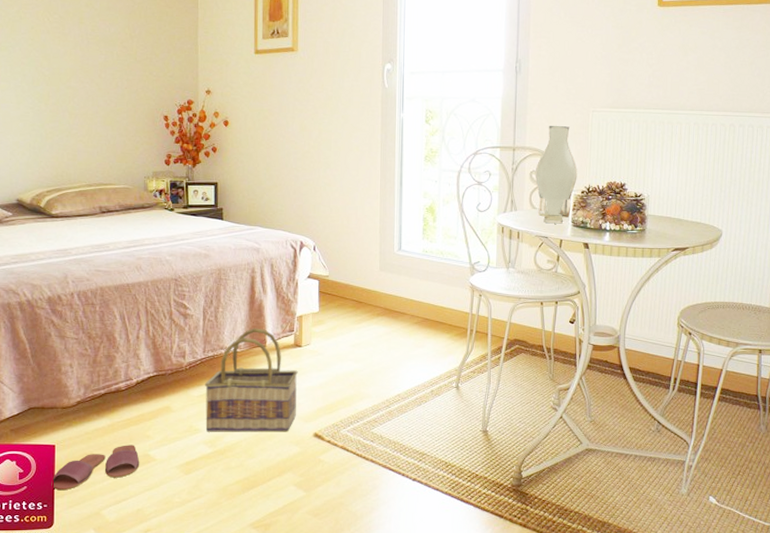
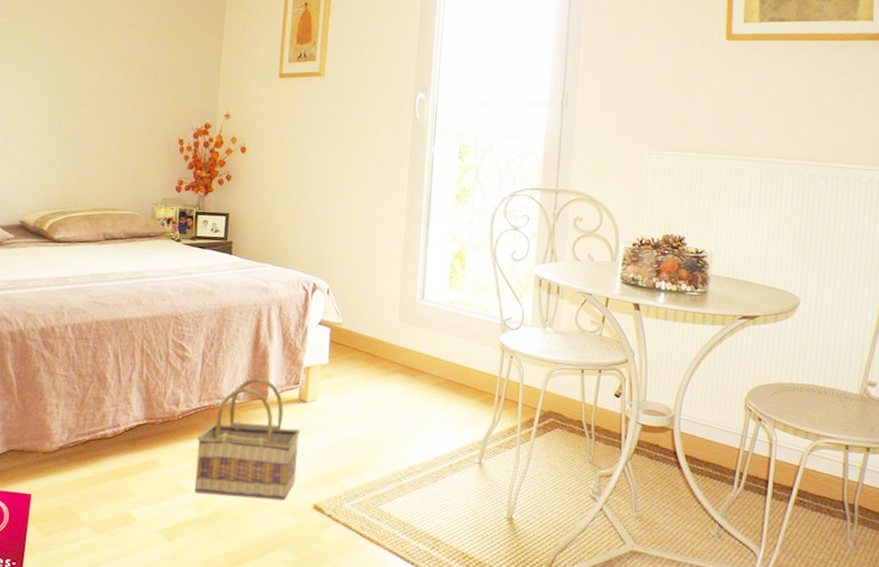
slippers: present [51,445,140,491] -> none [22,500,120,548]
vase: present [535,126,578,224] -> none [580,168,629,280]

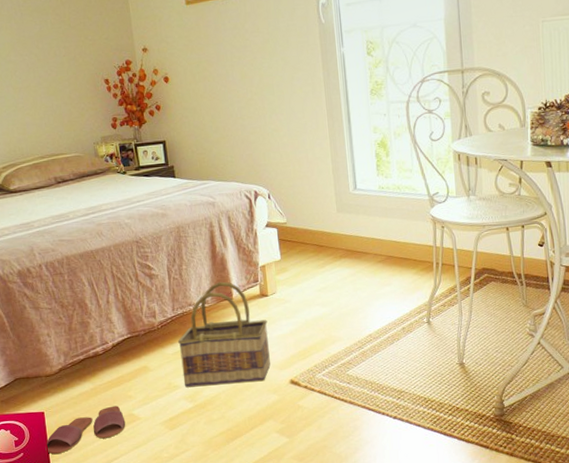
slippers: none [22,500,120,548] -> present [45,405,126,455]

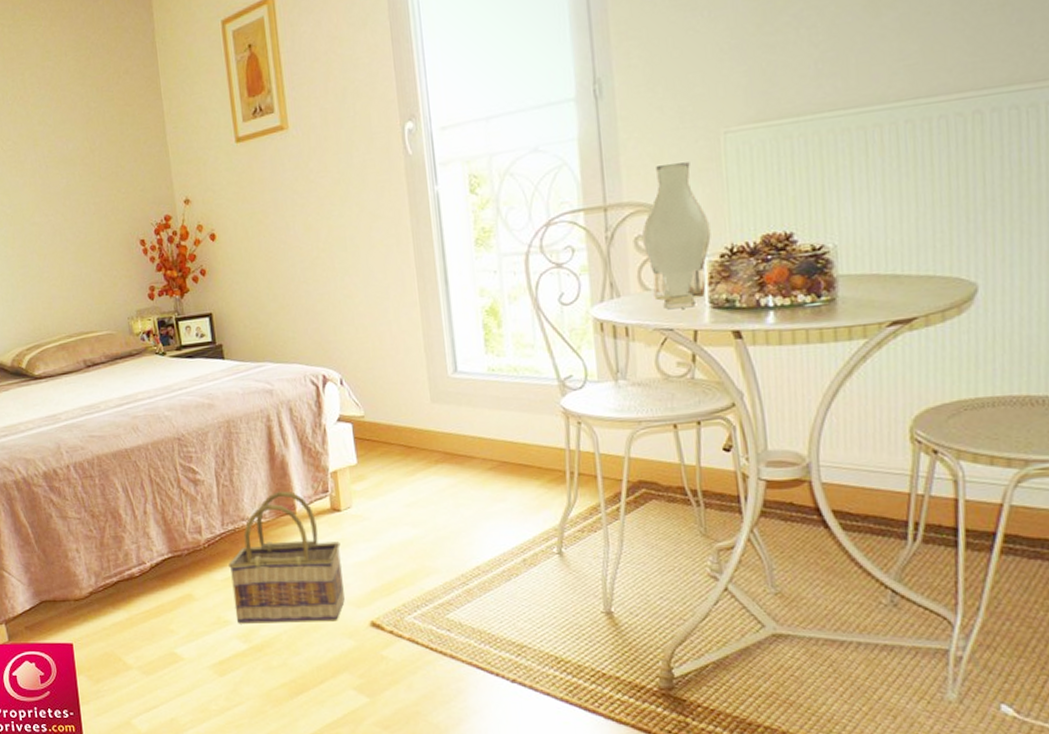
slippers: present [45,405,126,455] -> none [74,641,167,696]
vase: none [487,41,533,146] -> present [642,162,711,310]

